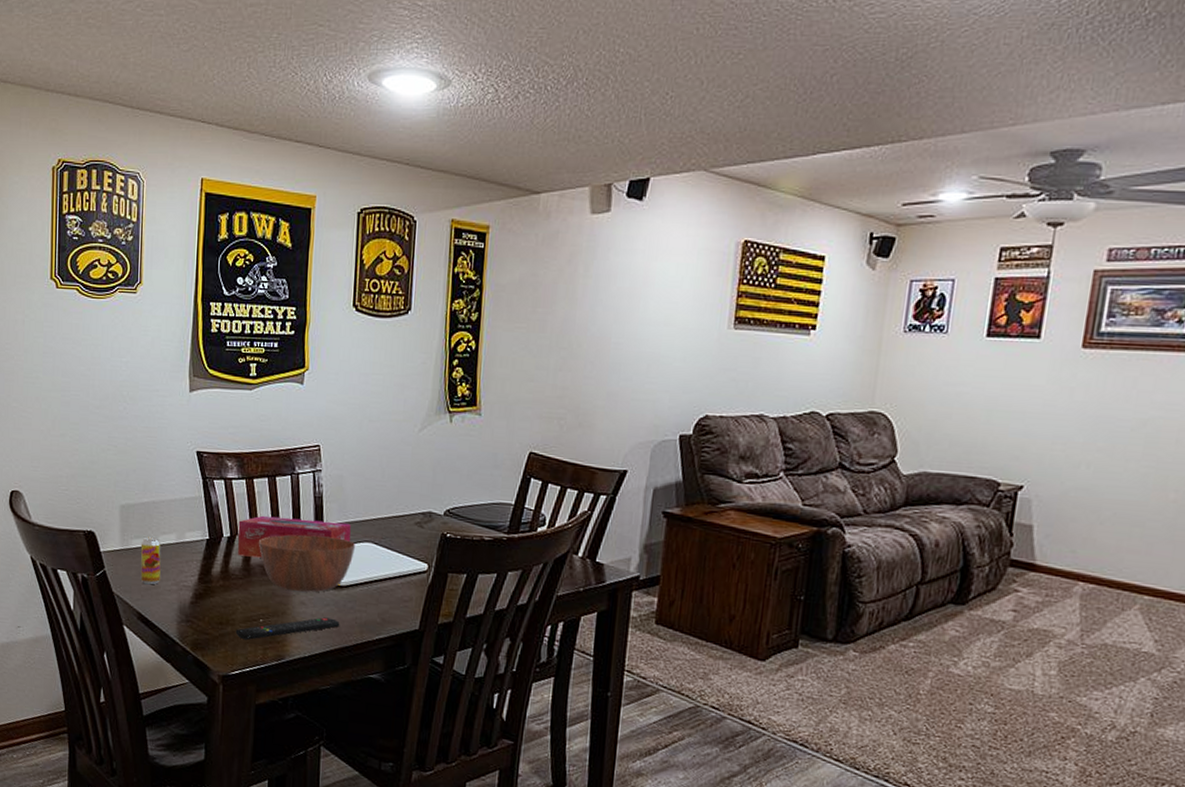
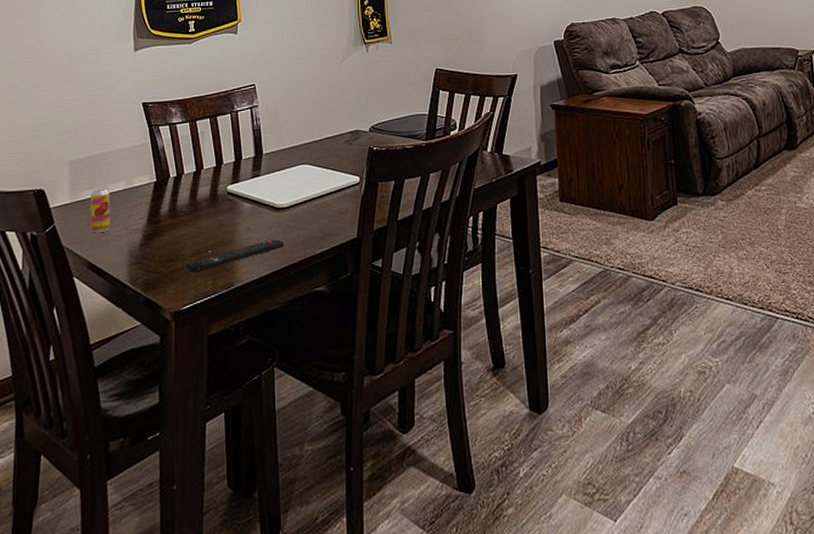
tissue box: present [237,515,351,558] -> none [184,149,289,193]
bowl: present [258,534,355,592] -> none [203,164,293,219]

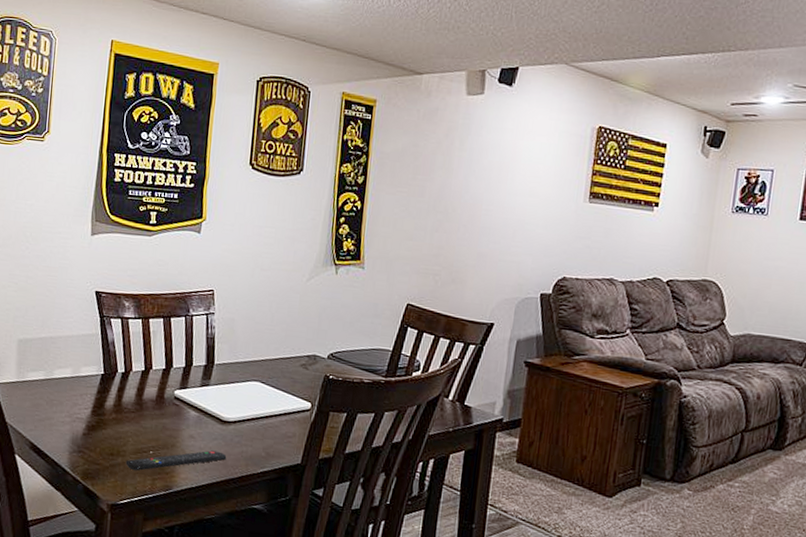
beverage can: present [90,186,110,234] -> none [34,369,57,416]

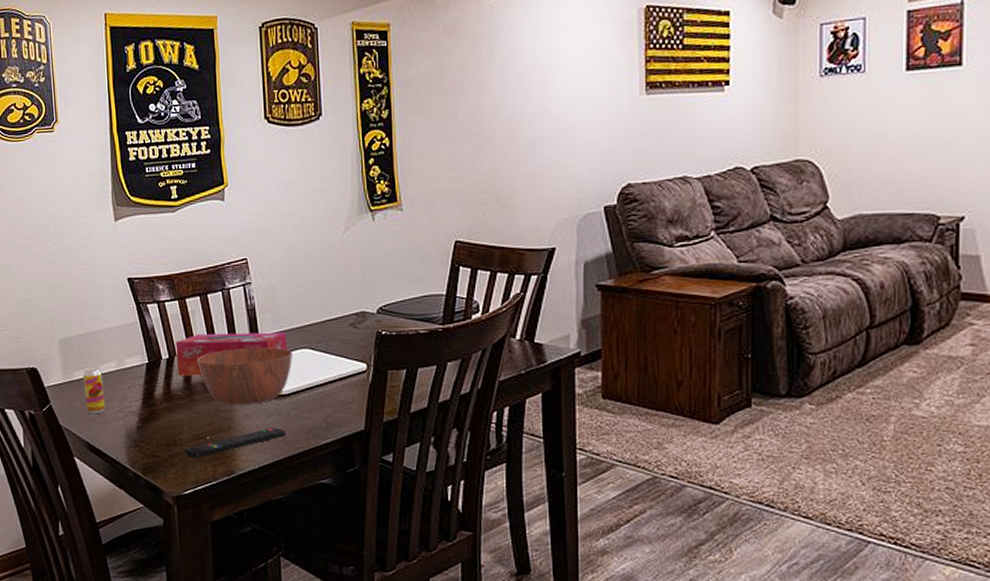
beverage can: none [34,369,57,416] -> present [82,366,105,414]
tissue box: none [131,353,240,393] -> present [175,332,288,376]
bowl: none [151,372,244,427] -> present [196,347,292,404]

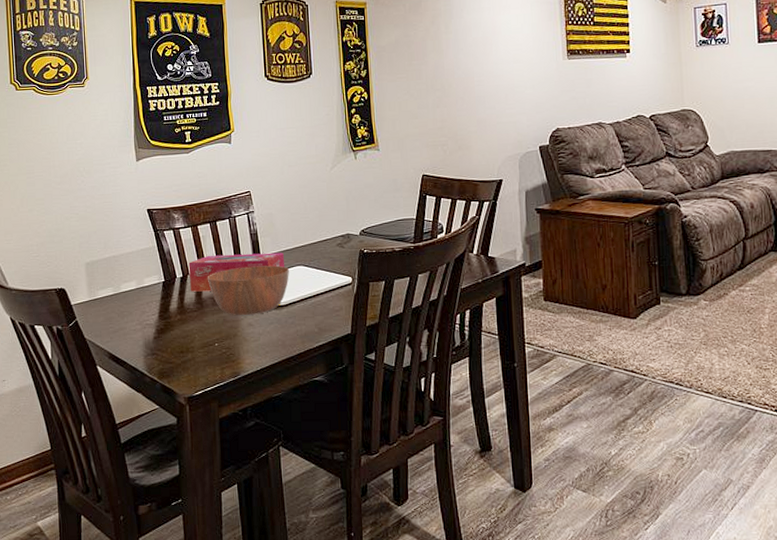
beverage can: present [82,366,105,414] -> none [106,285,126,328]
remote control: present [184,428,286,459] -> none [195,334,284,364]

